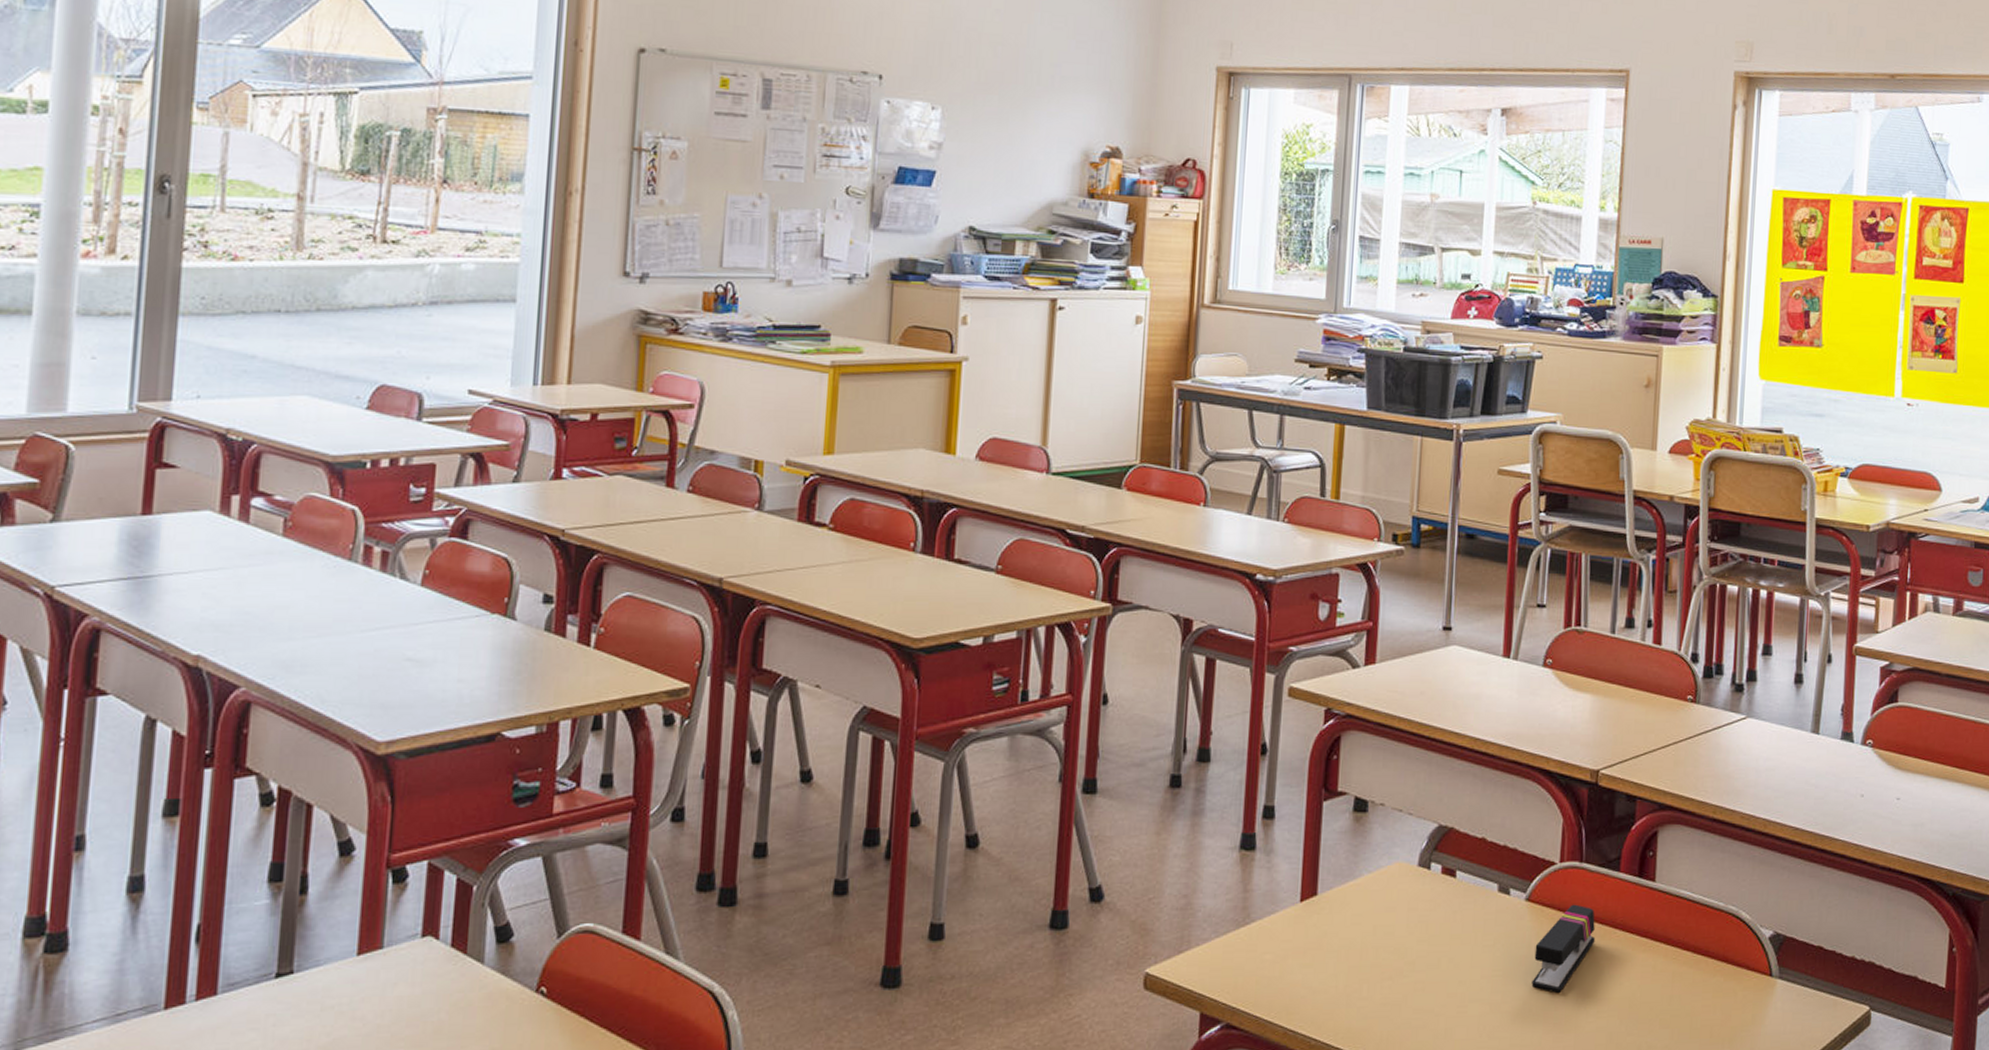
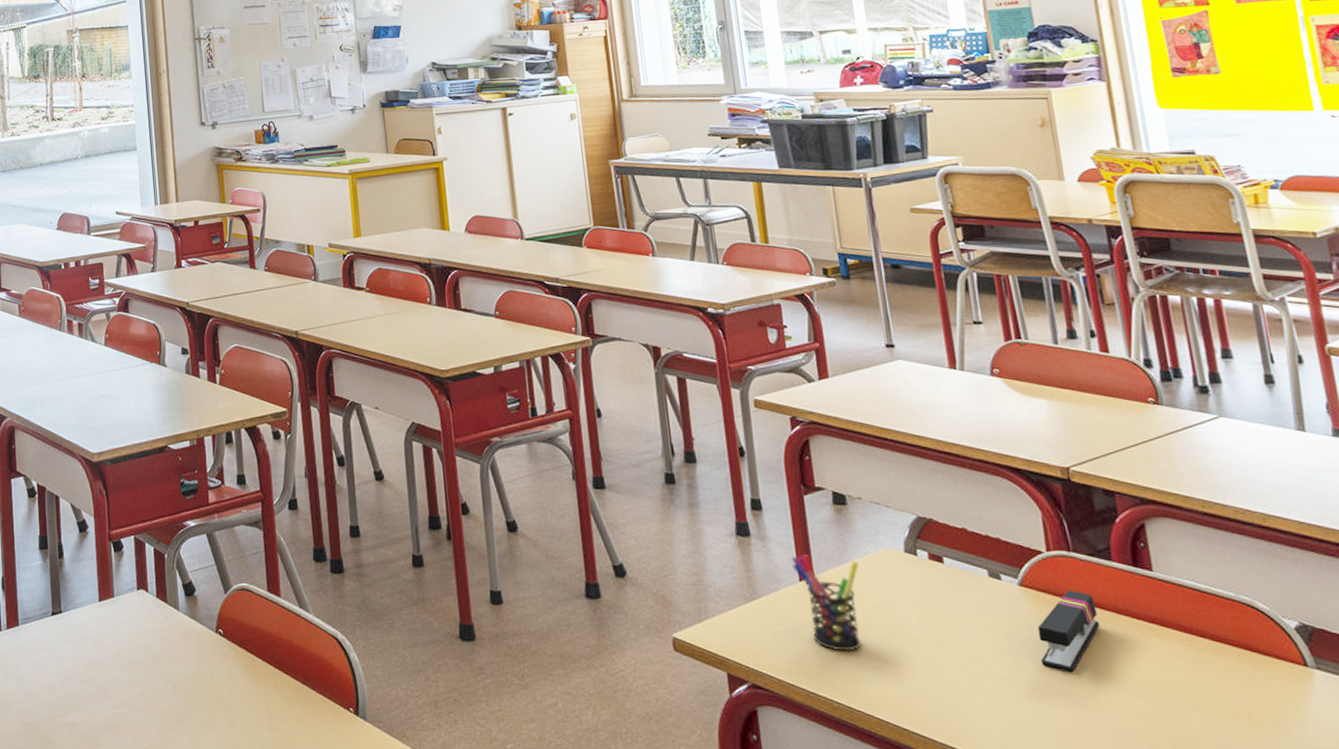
pen holder: none [1296,870,1367,981] -> present [791,554,862,651]

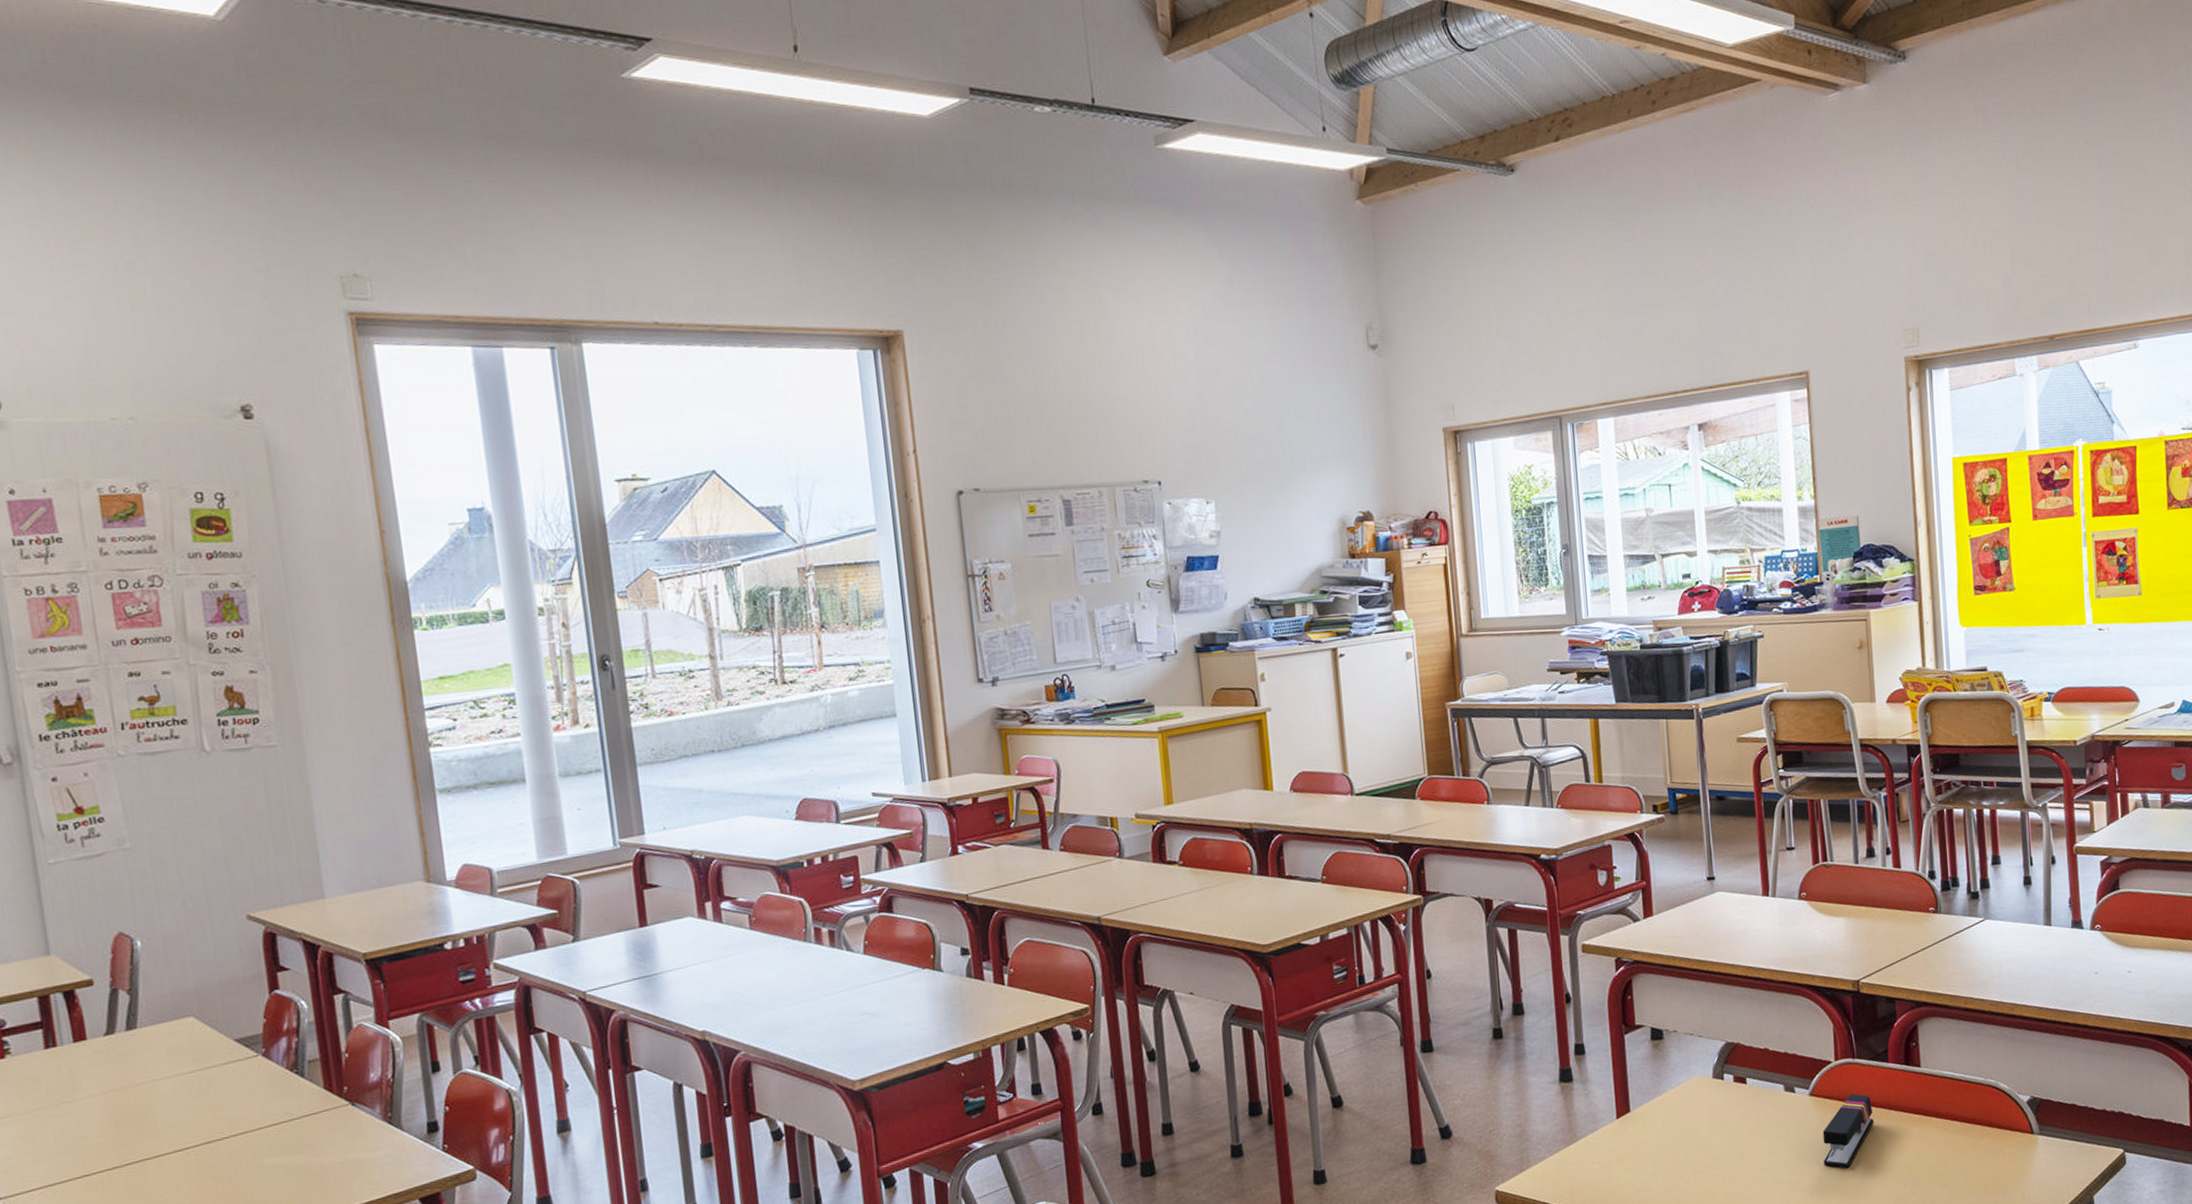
pen holder: present [791,554,862,651] -> none [1610,1092,1671,1180]

